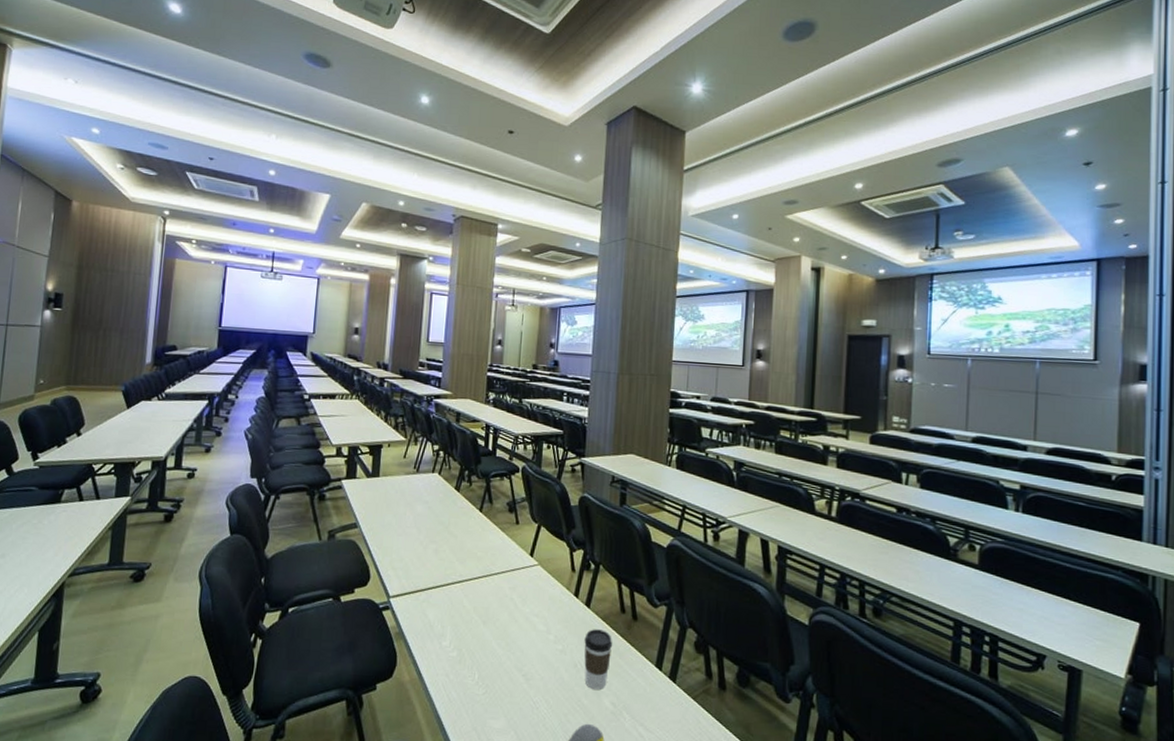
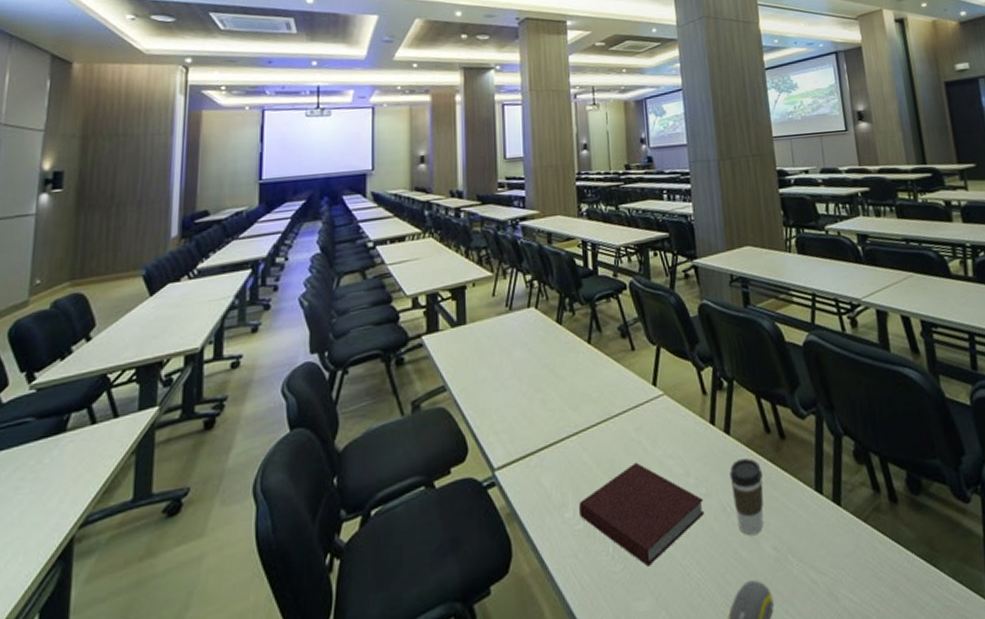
notebook: none [455,614,559,696] -> present [579,462,705,567]

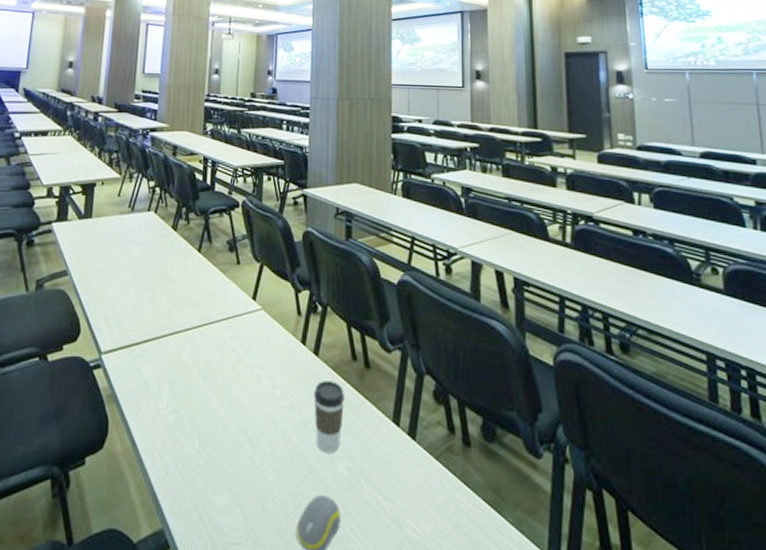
notebook: present [579,462,705,567] -> none [172,367,287,465]

